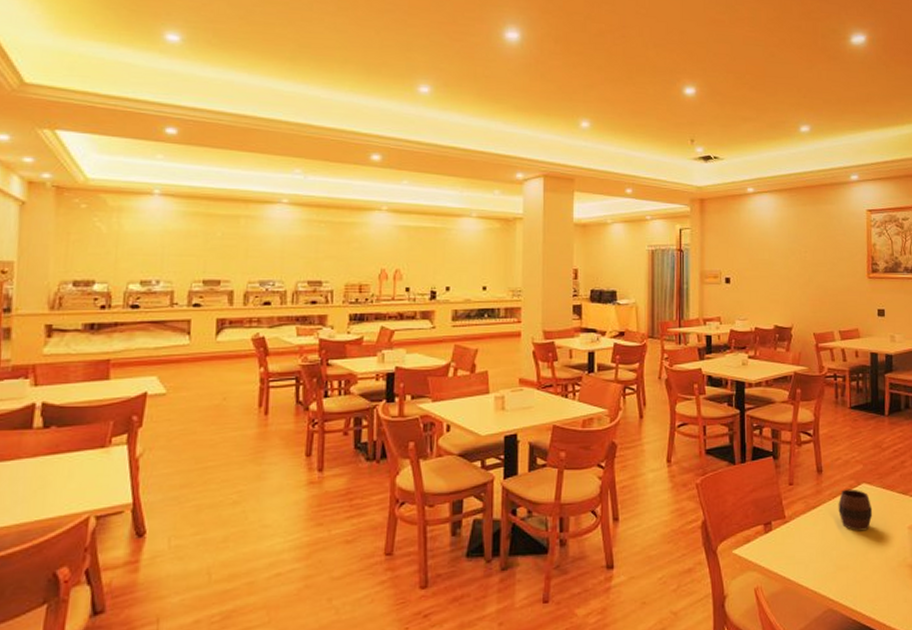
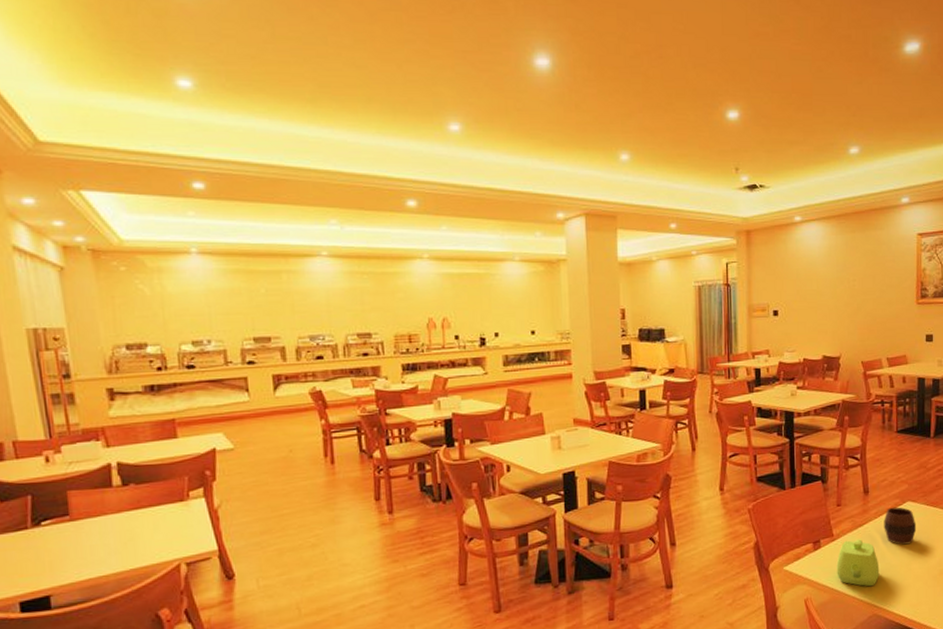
teapot: none [789,522,835,577] -> present [836,539,880,587]

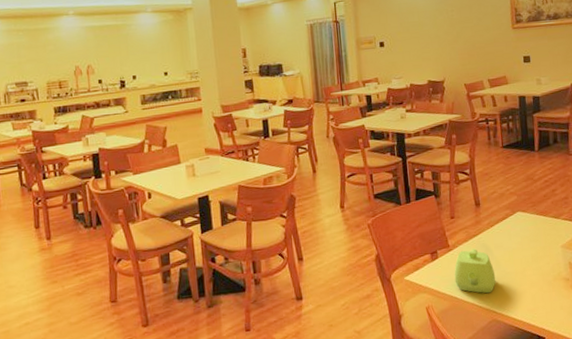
cup: present [884,507,917,545] -> none [496,217,529,253]

